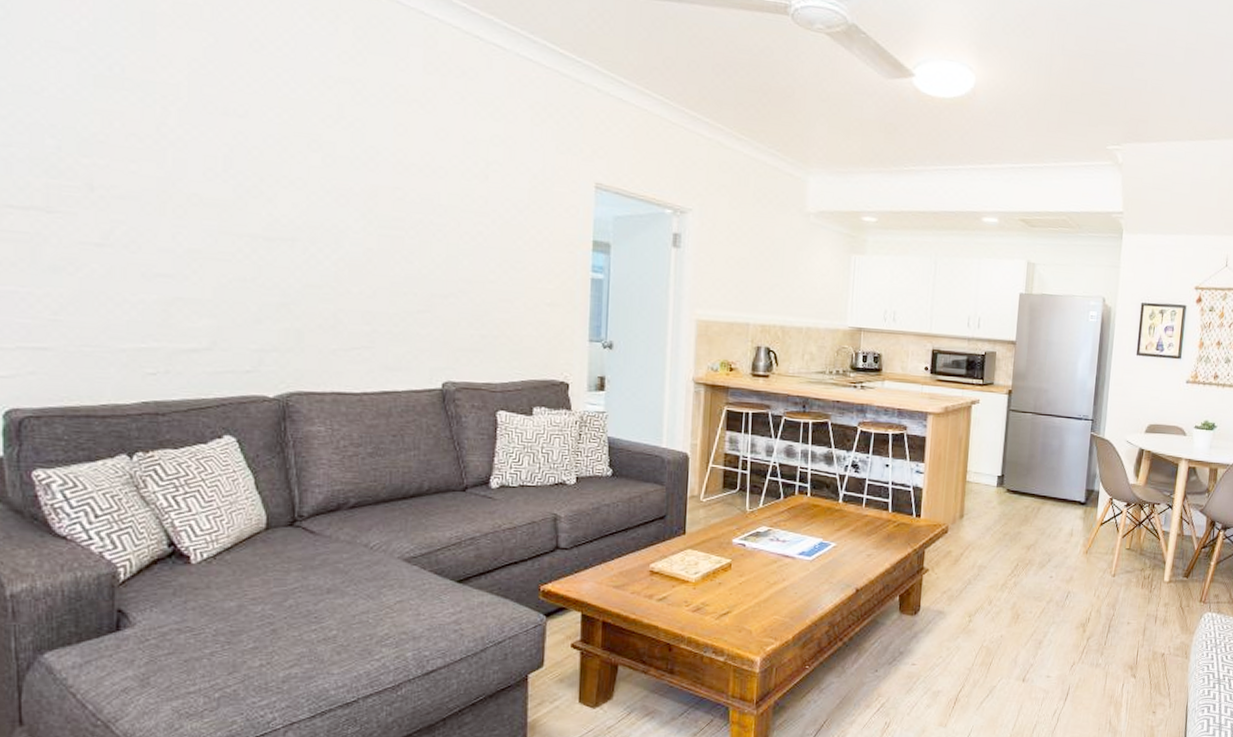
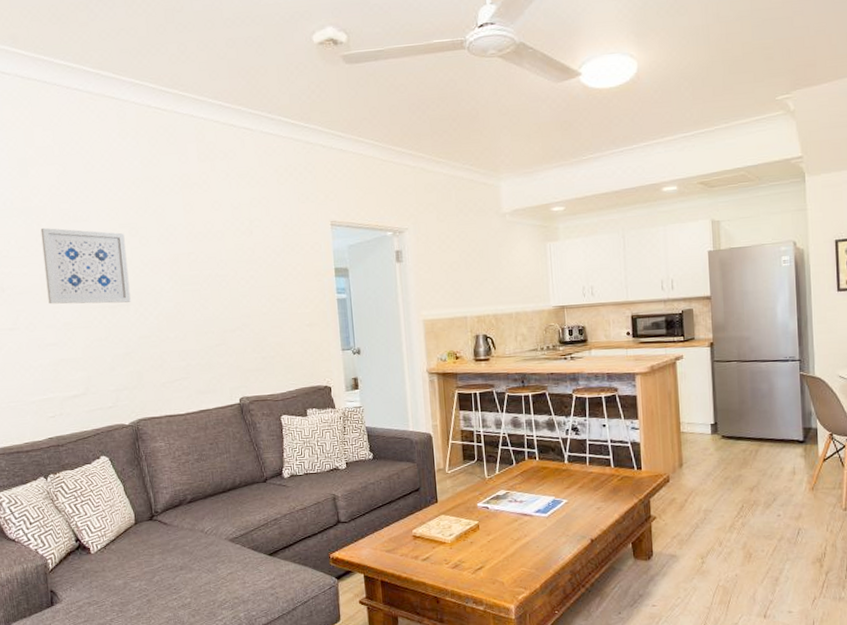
wall art: none [166,113,300,238] -> present [40,227,131,305]

